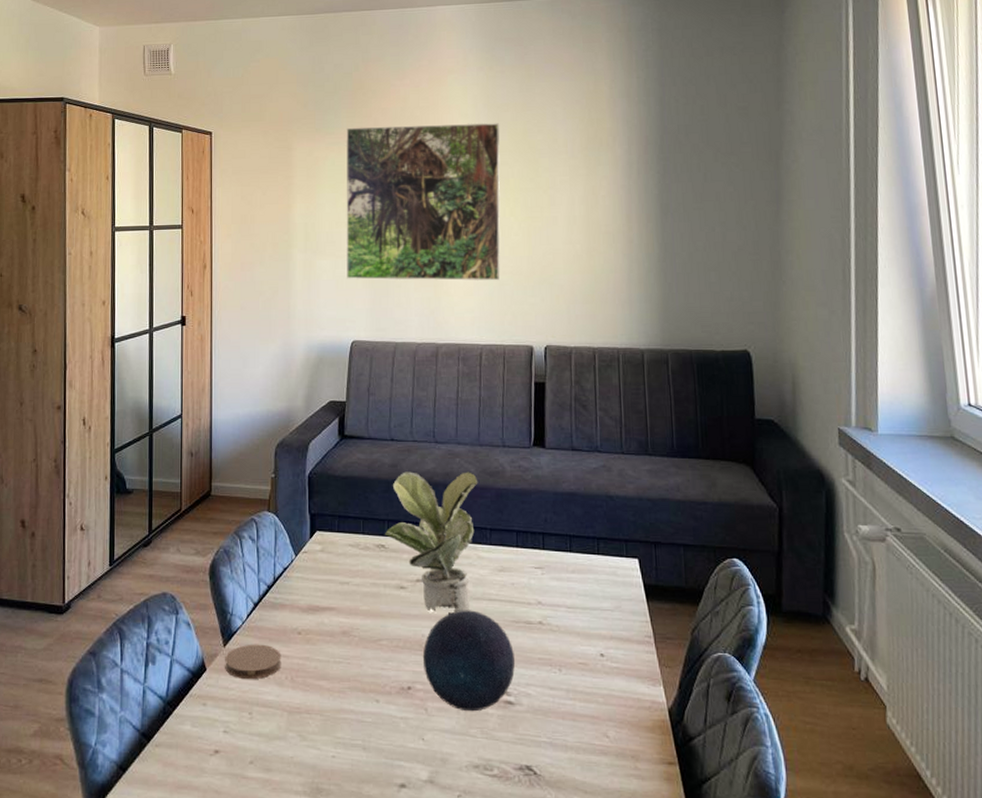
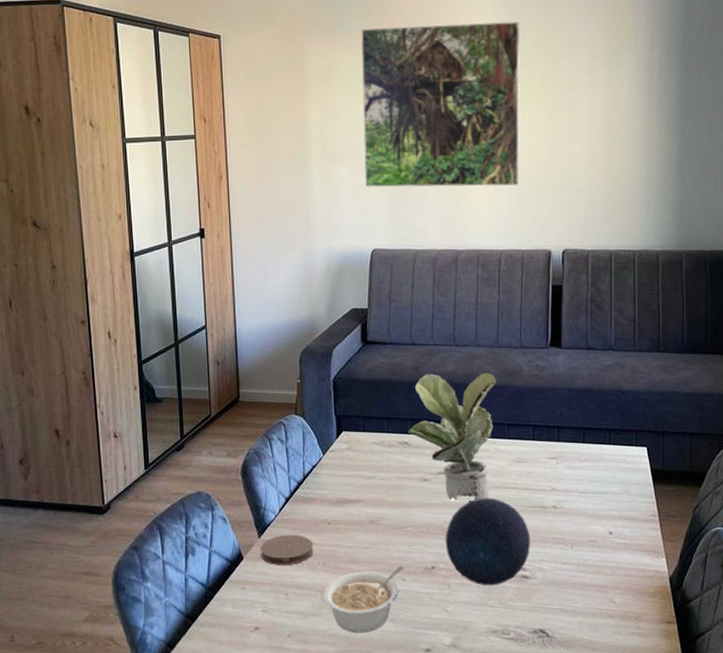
legume: none [290,684,377,762] -> present [324,566,404,633]

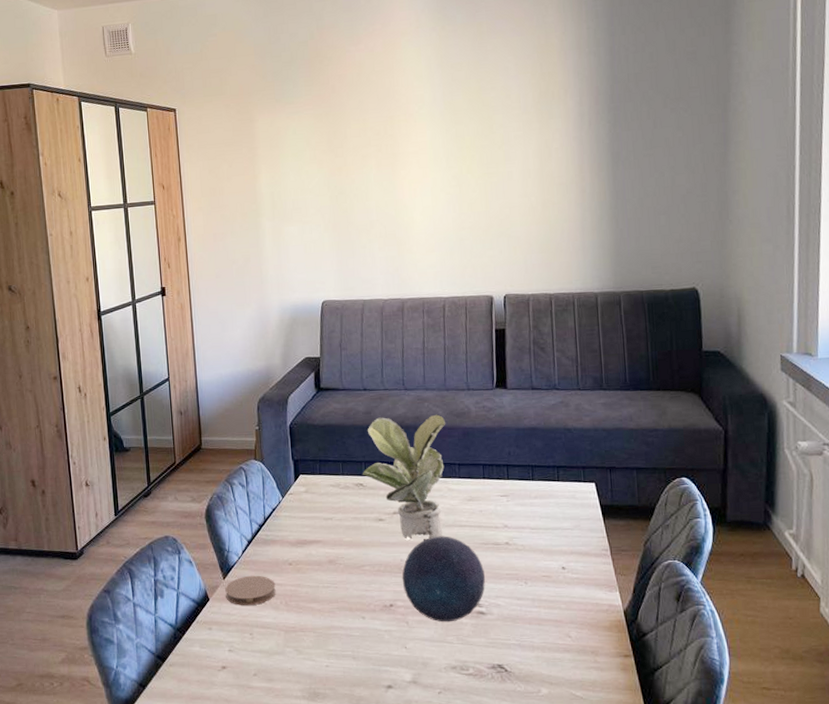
legume: present [324,566,404,633] -> none [287,604,363,671]
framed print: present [361,21,520,188] -> none [305,83,460,243]

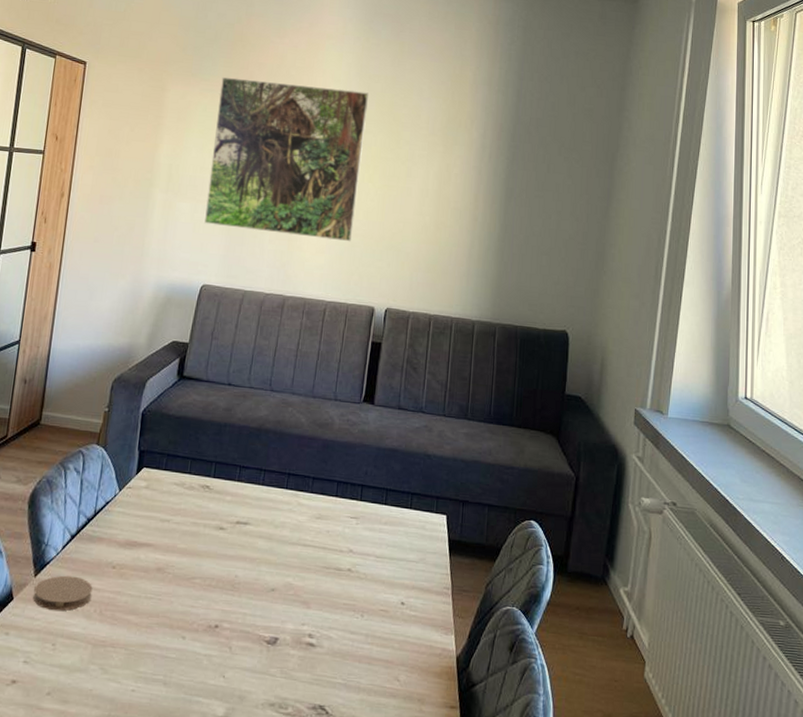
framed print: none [305,83,460,243] -> present [204,76,370,242]
potted plant: present [363,414,446,540] -> none [211,416,307,556]
decorative orb: present [402,536,486,622] -> none [233,553,322,652]

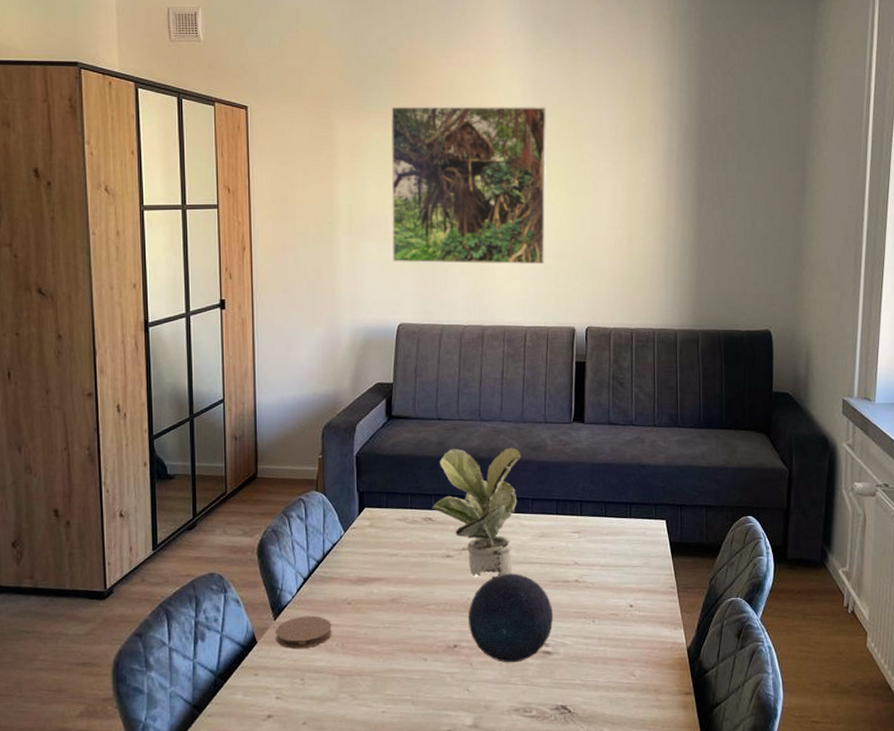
potted plant: none [211,416,307,556] -> present [432,447,521,577]
decorative orb: none [233,553,322,652] -> present [468,573,554,663]

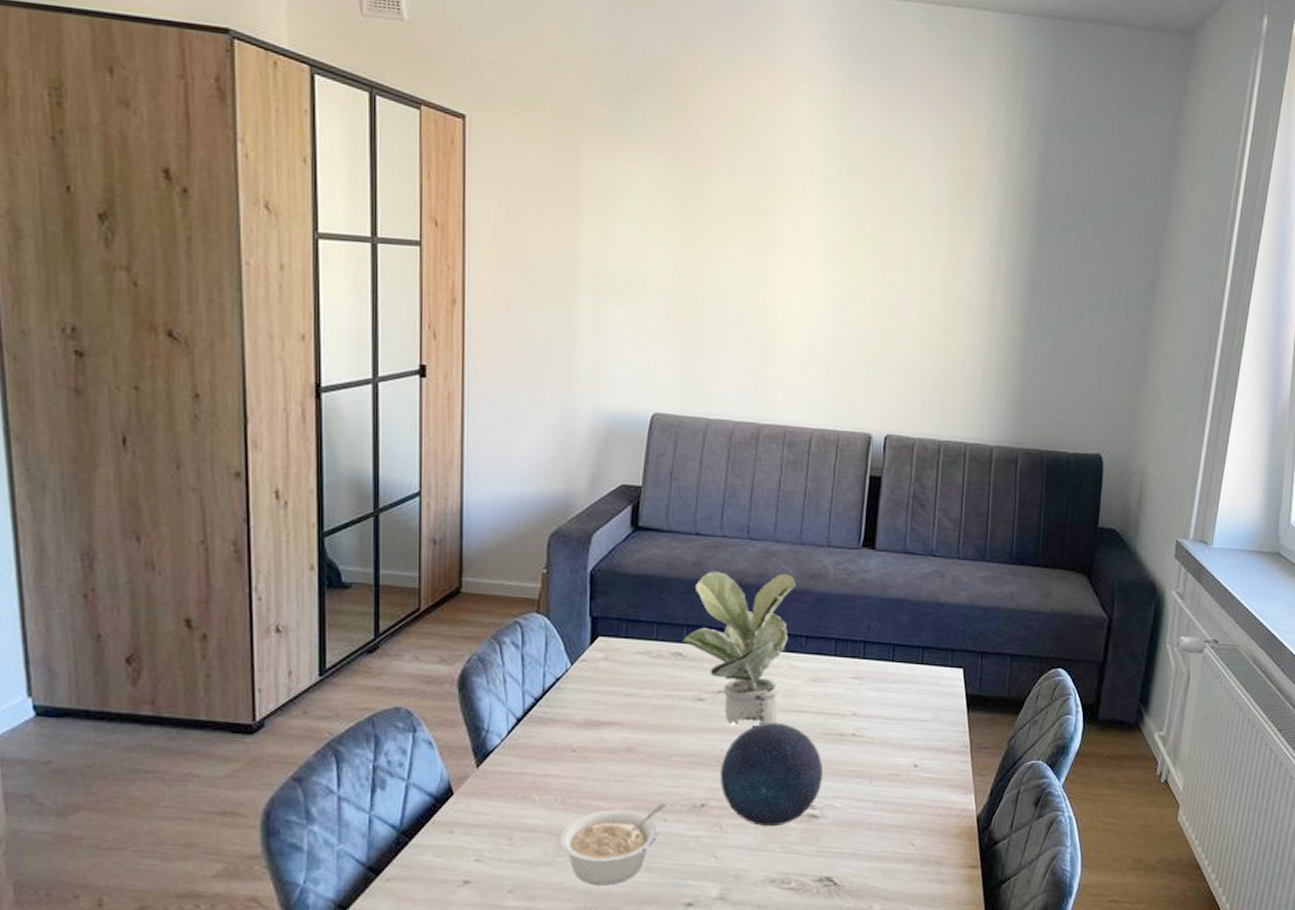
coaster: present [276,615,332,649] -> none [478,763,550,803]
legume: none [342,645,425,717] -> present [560,803,666,886]
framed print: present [391,106,547,265] -> none [648,136,855,355]

